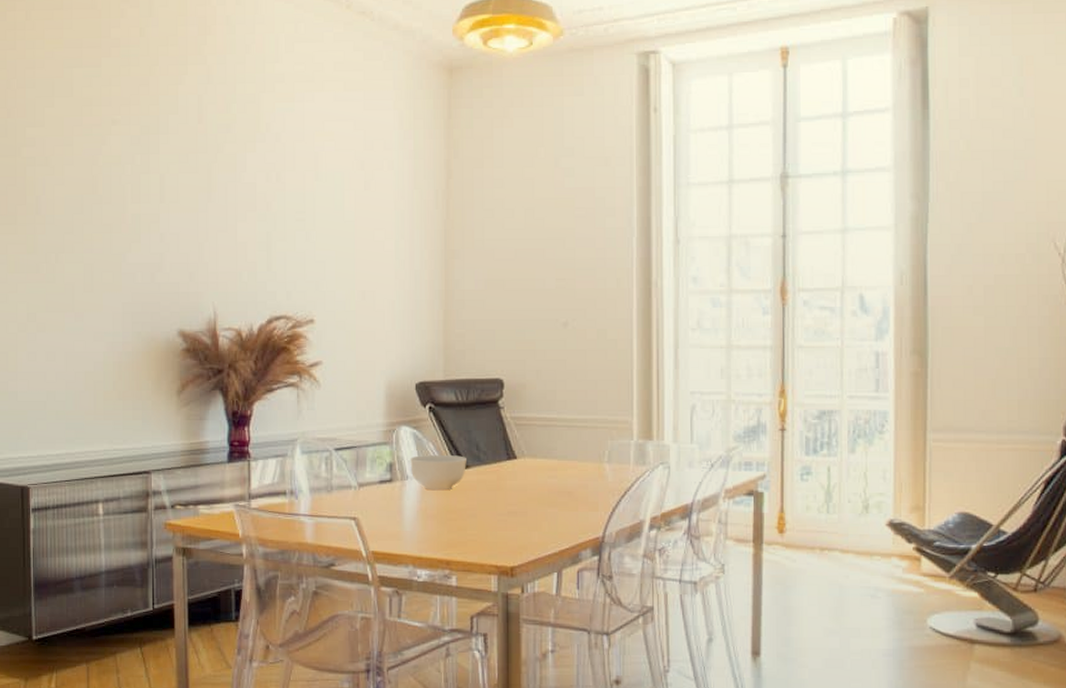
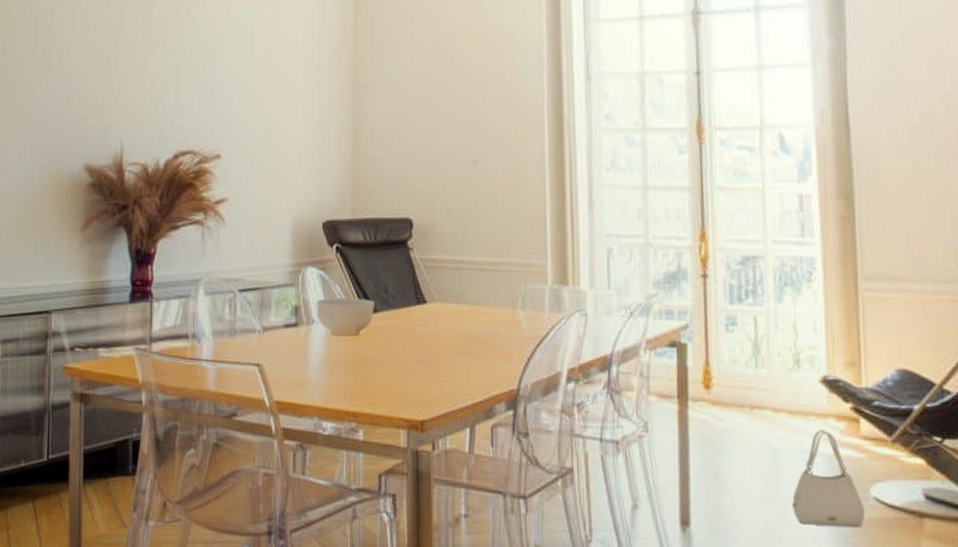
handbag: none [855,568,922,653] -> present [792,430,866,527]

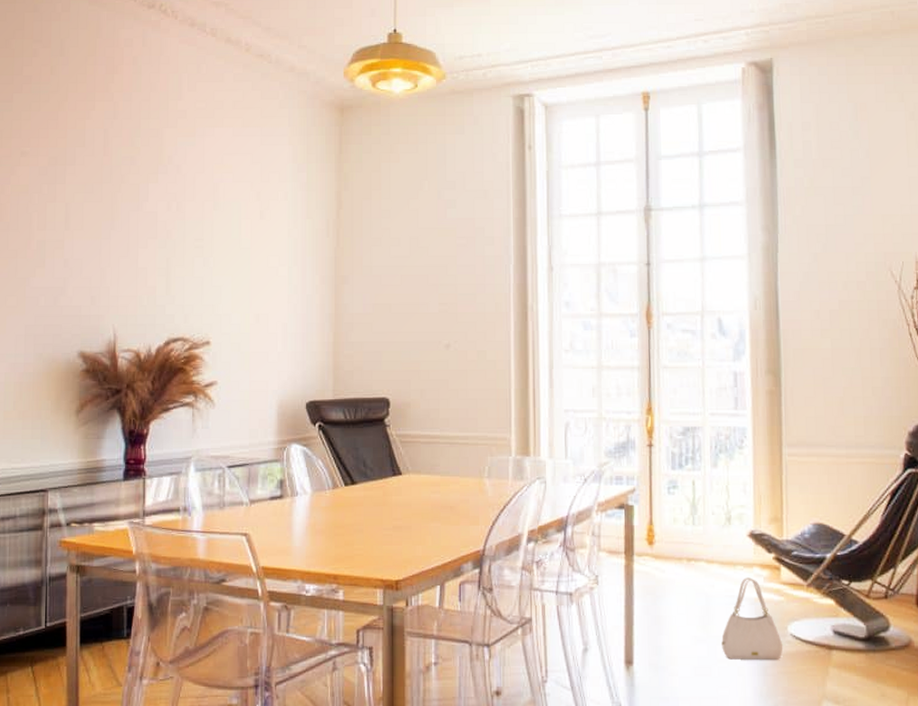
bowl: present [316,298,376,336] -> none [300,472,355,506]

